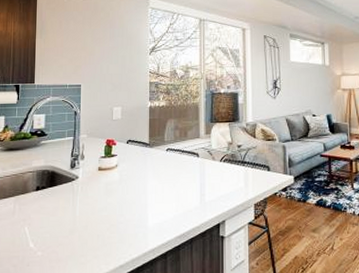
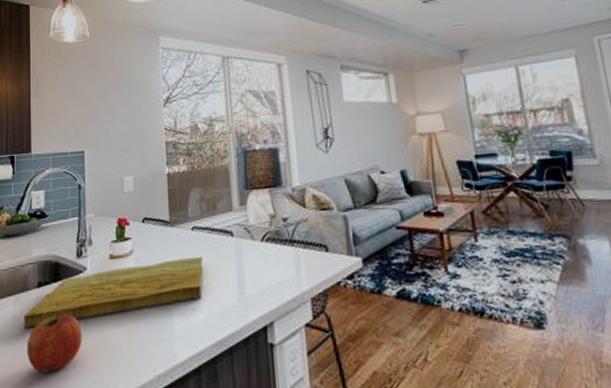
cutting board: none [22,171,173,222] -> present [23,256,203,328]
fruit: none [24,210,72,256] -> present [26,312,82,373]

